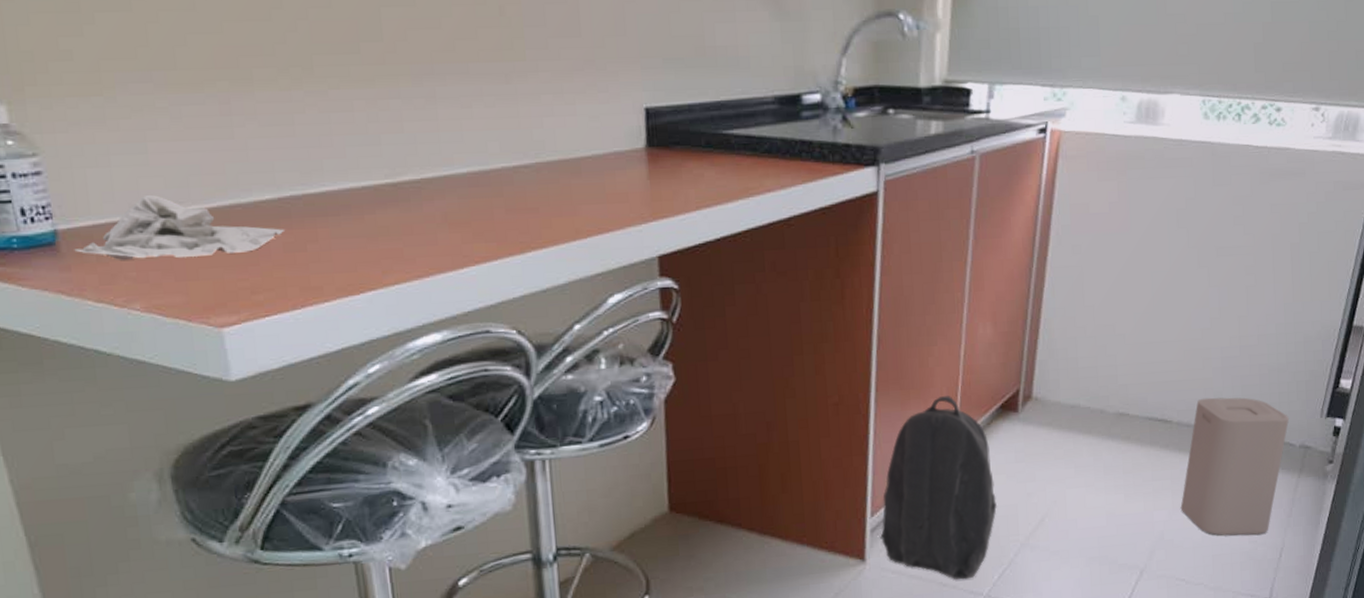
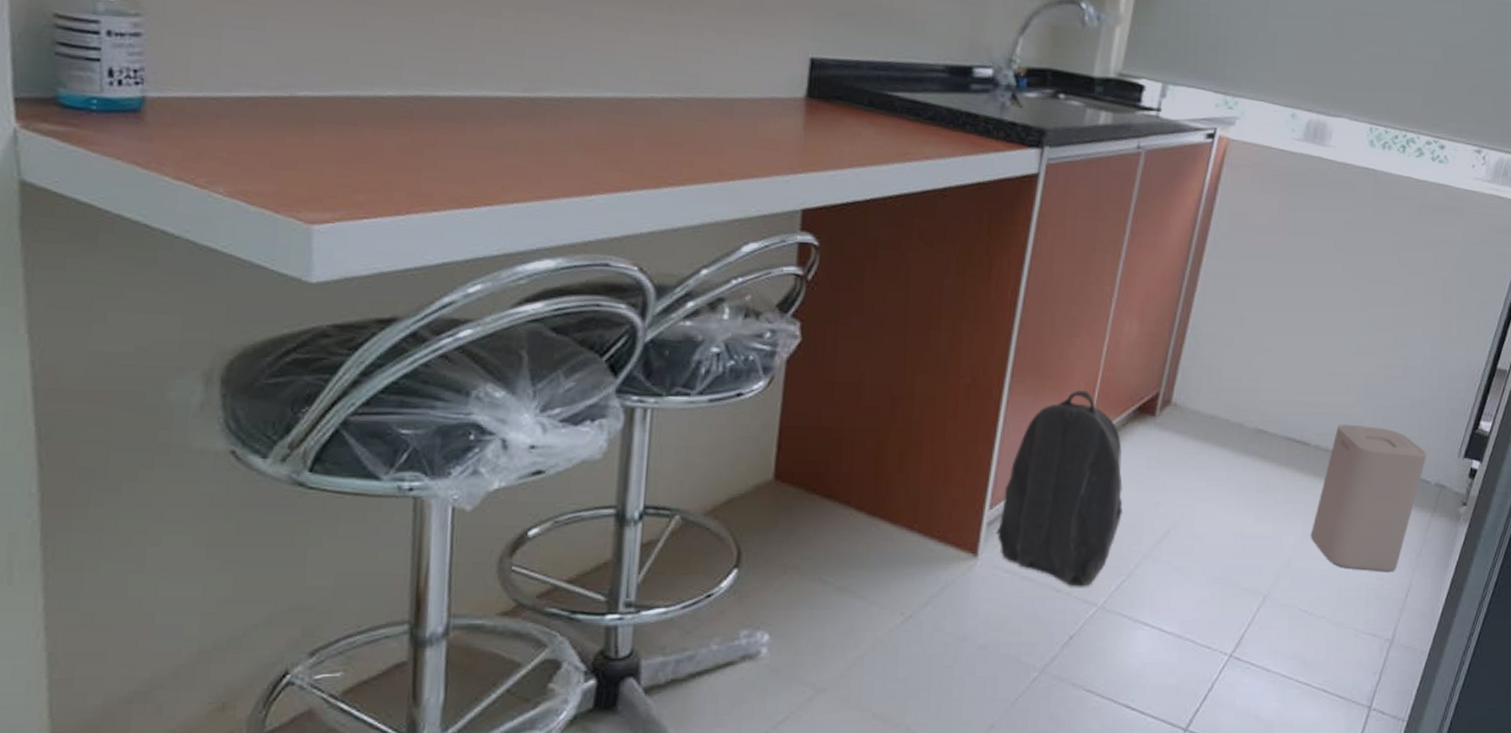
tissue: present [74,195,286,260] -> none [161,74,403,148]

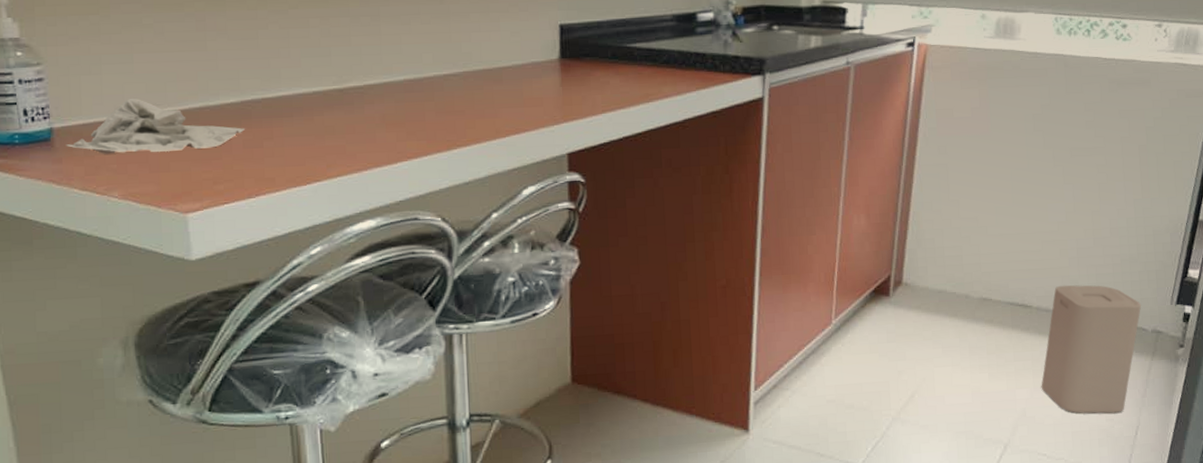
tissue: none [161,74,403,148] -> present [66,99,246,154]
backpack: present [996,391,1124,587] -> none [763,280,871,451]

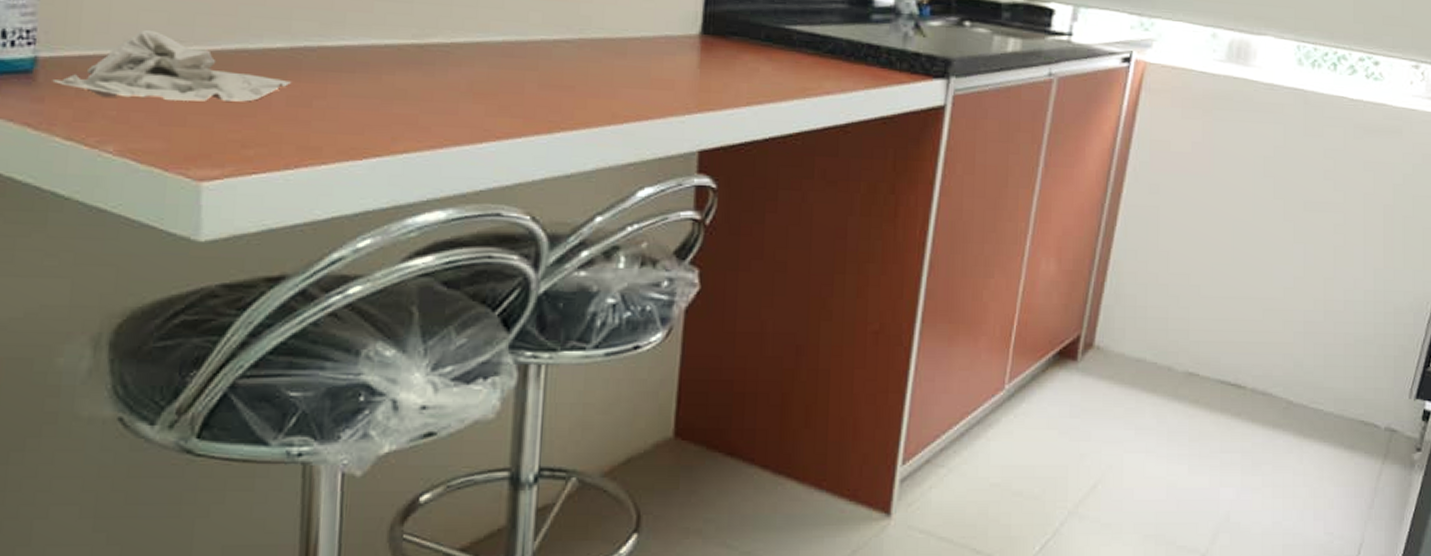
trash can: present [1041,285,1142,414] -> none [1250,364,1375,525]

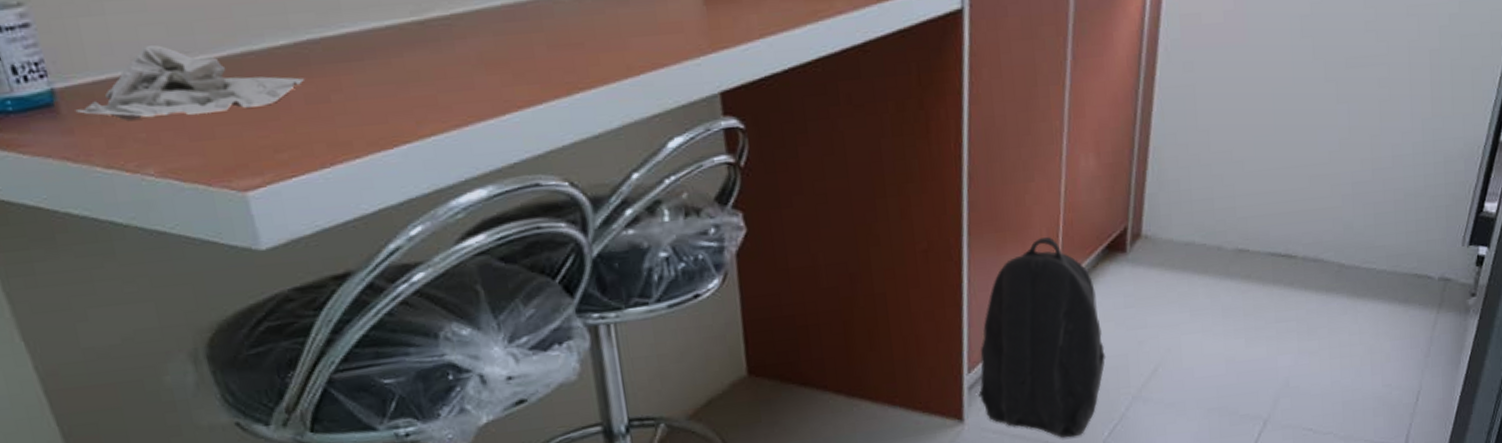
backpack: none [910,335,1046,548] -> present [978,237,1107,438]

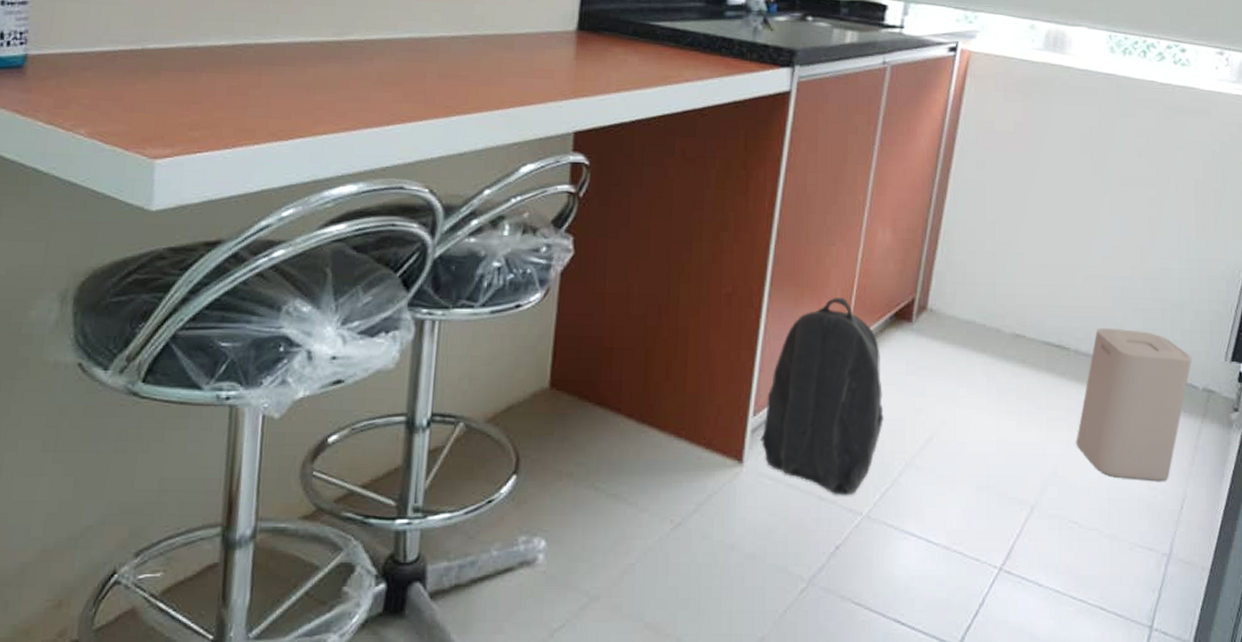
tissue: present [75,45,306,121] -> none [38,31,233,91]
trash can: none [1307,226,1428,380] -> present [1076,327,1193,481]

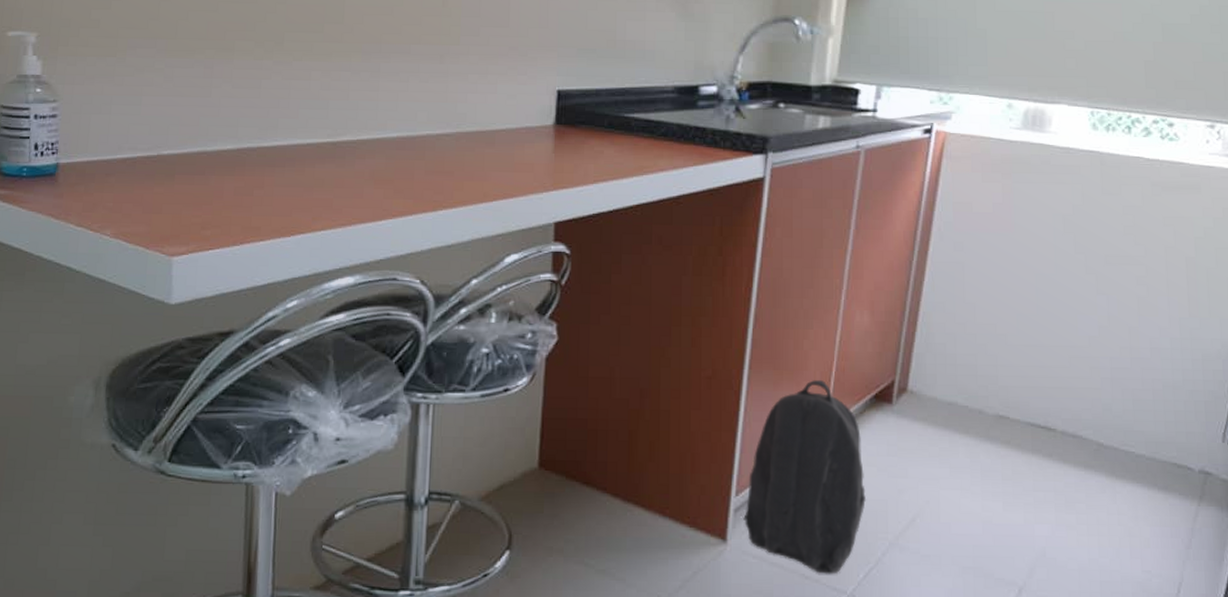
trash can: present [1076,327,1193,481] -> none [1064,408,1187,564]

